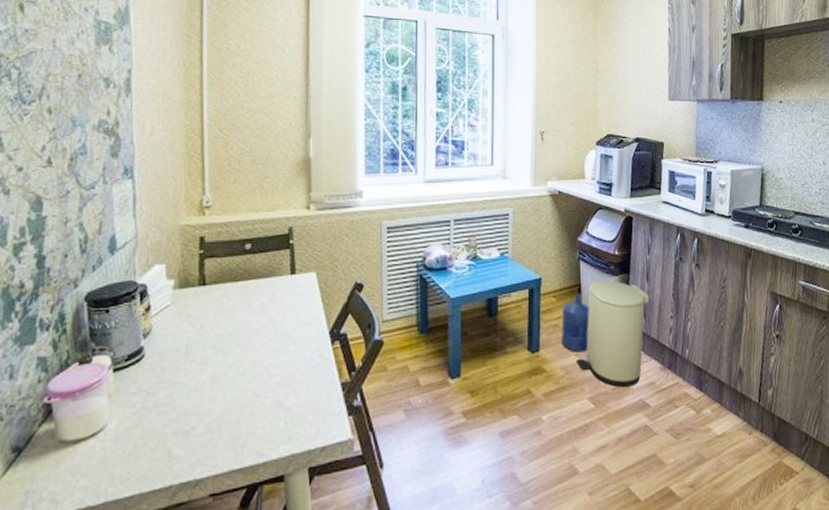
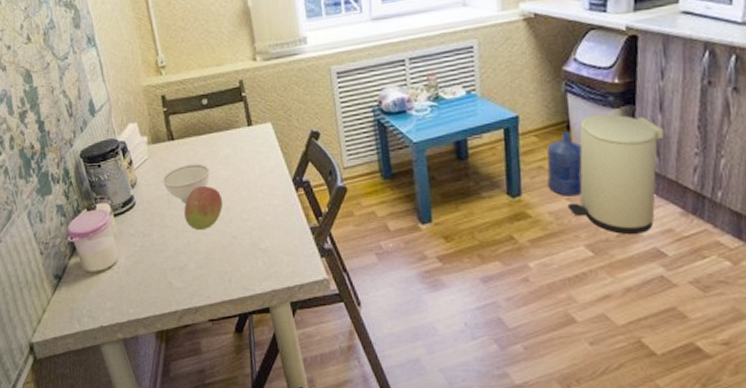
bowl: none [182,311,241,356] -> present [162,163,210,203]
fruit: none [202,336,250,388] -> present [184,185,223,231]

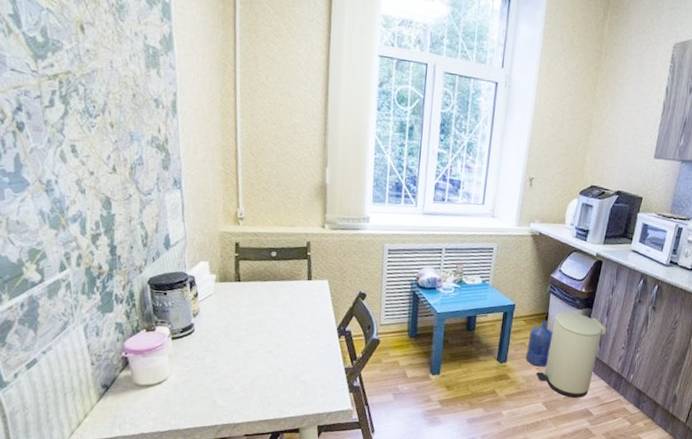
bowl: present [162,163,210,203] -> none [223,303,268,336]
fruit: present [184,185,223,231] -> none [238,323,275,360]

